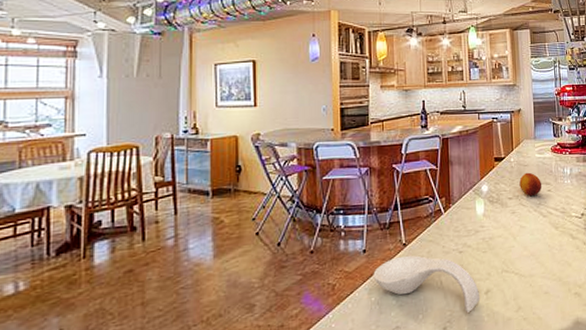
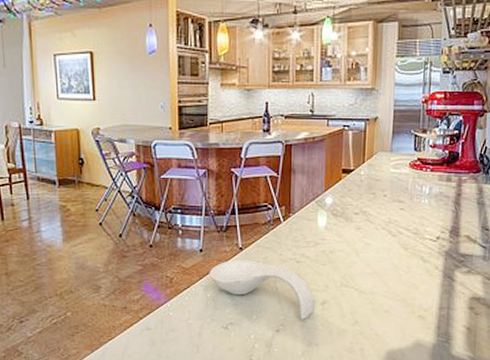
fruit: present [519,172,541,197] -> none [368,188,394,214]

